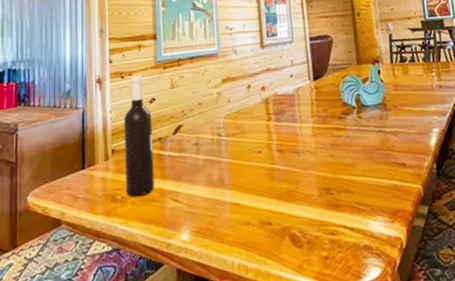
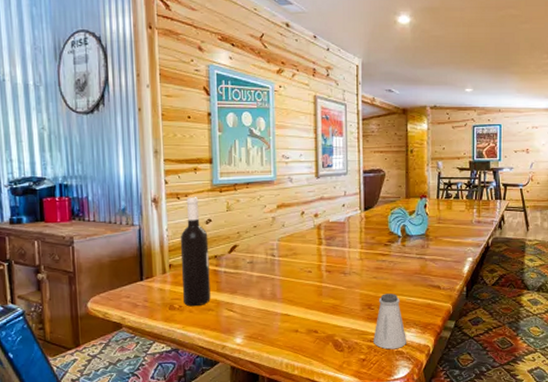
saltshaker: none [335,174,374,244] -> present [373,293,406,350]

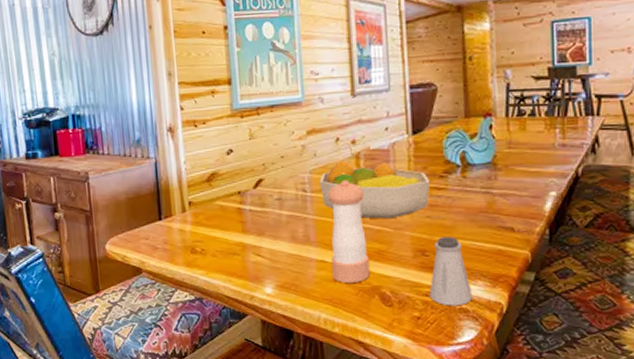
wine bottle: present [180,197,211,307] -> none [199,124,236,250]
fruit bowl: none [286,231,377,279] -> present [319,161,431,219]
pepper shaker: none [293,247,325,332] -> present [328,180,370,283]

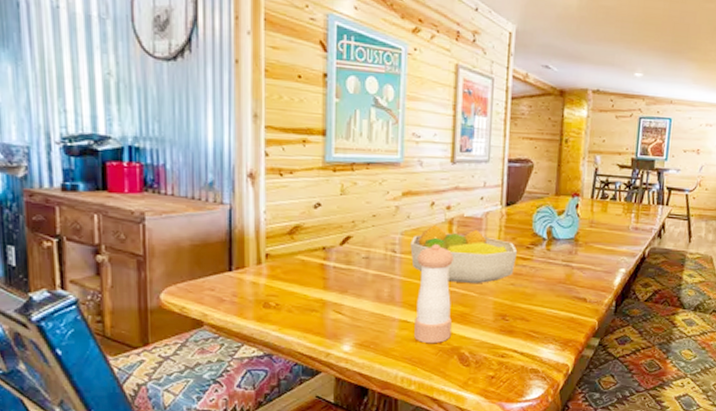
saltshaker: present [429,237,472,306] -> none [505,304,543,367]

